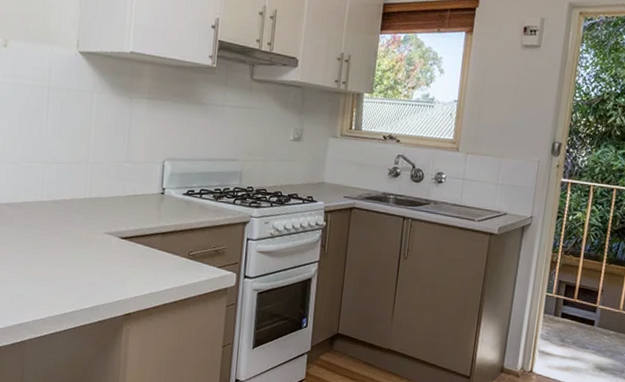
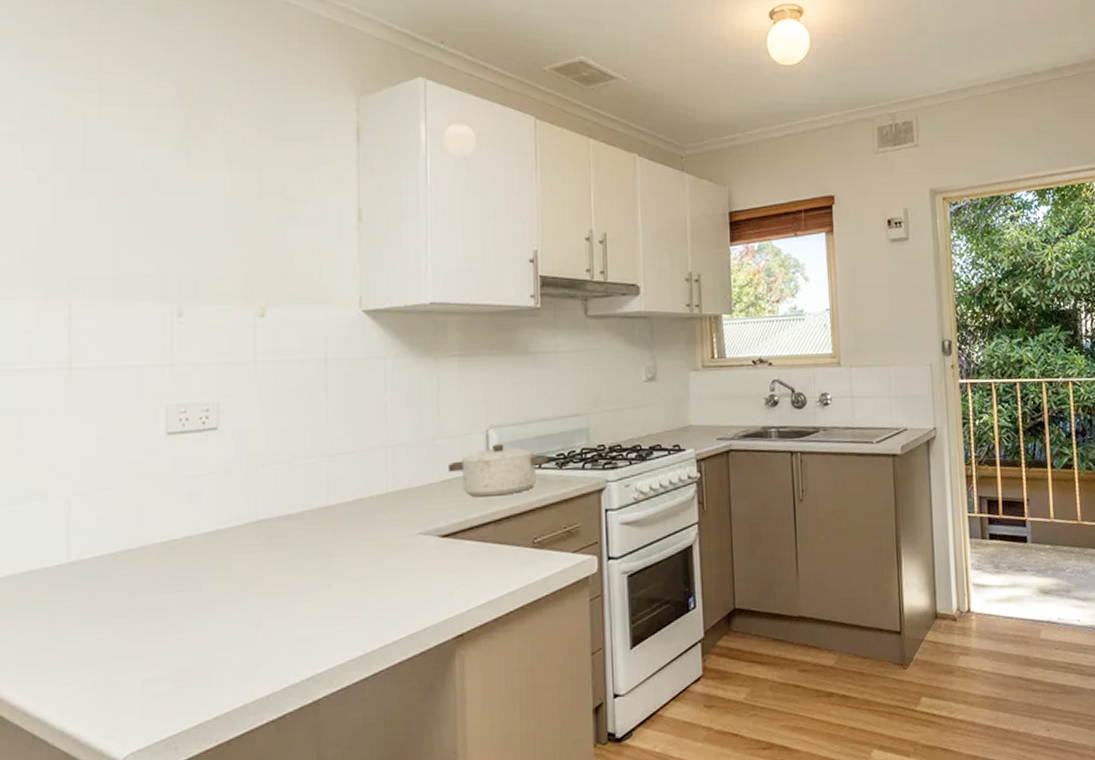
cooking pot: none [132,173,208,215] -> present [449,444,548,497]

